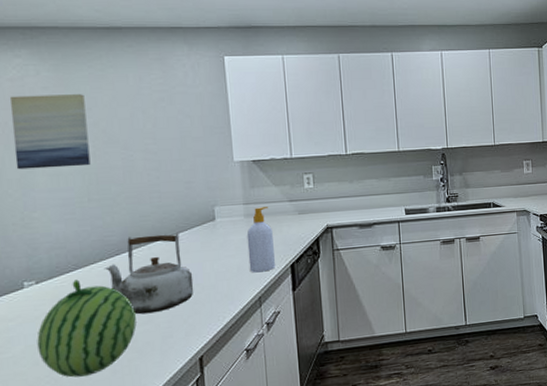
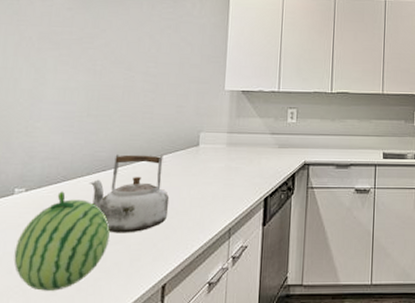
wall art: present [9,94,91,170] -> none [31,14,102,83]
soap bottle: present [246,207,275,273] -> none [224,137,251,203]

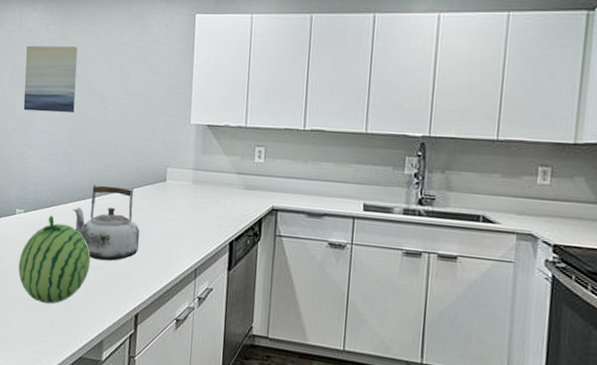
wall art: none [31,14,102,83] -> present [23,45,77,114]

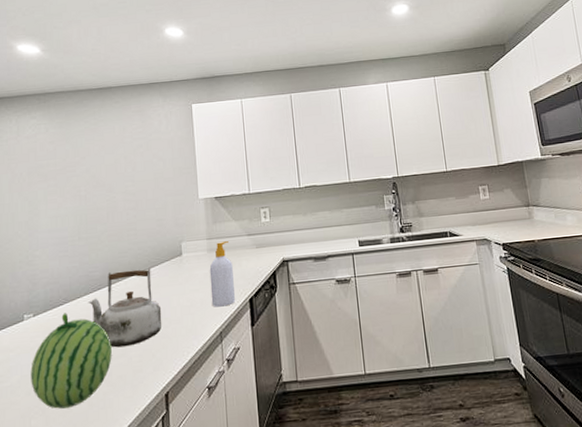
wall art: present [23,45,77,114] -> none [25,145,82,213]
soap bottle: none [190,175,217,244] -> present [209,241,235,307]

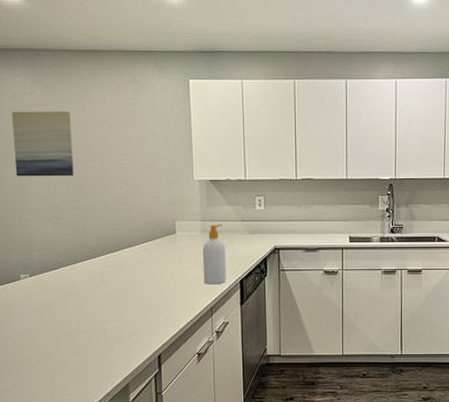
wall art: none [25,145,82,213] -> present [11,111,74,177]
fruit: present [30,313,112,409] -> none [30,276,107,360]
kettle: present [89,268,162,348] -> none [83,243,156,312]

